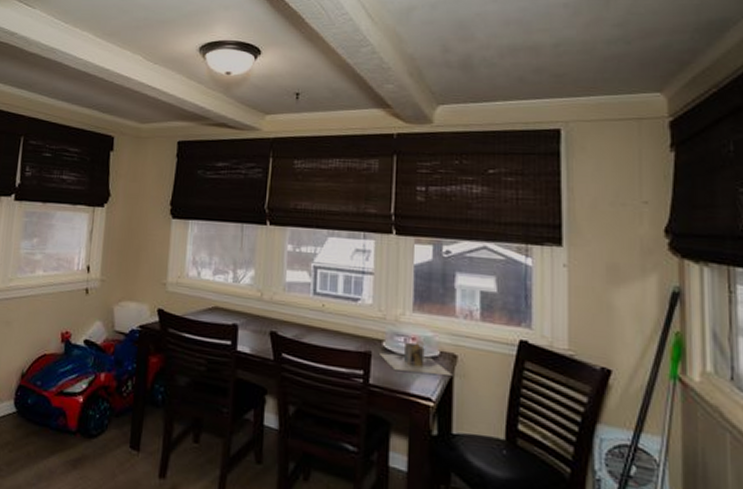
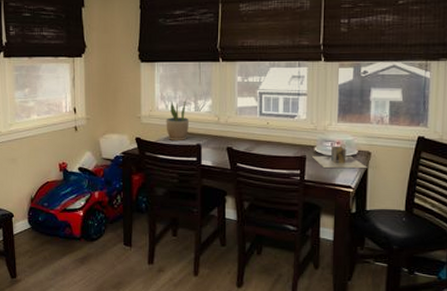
potted plant: none [196,265,225,319] -> present [166,98,189,142]

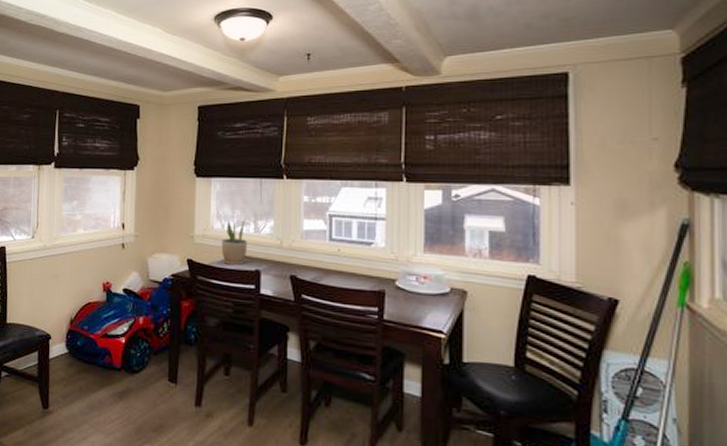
napkin holder: present [311,144,368,168] -> none [392,279,463,310]

